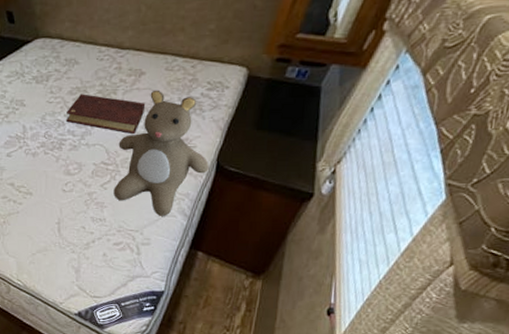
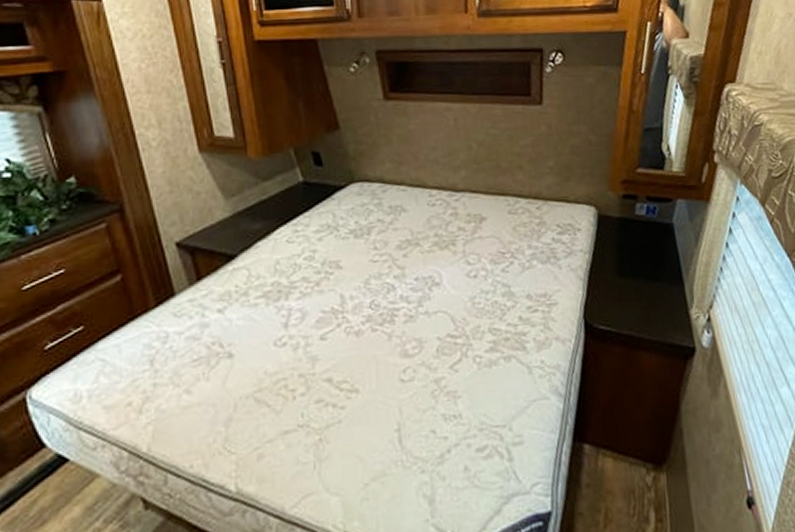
book: present [67,94,146,135] -> none [396,247,492,295]
teddy bear: present [113,90,209,216] -> none [466,237,577,401]

